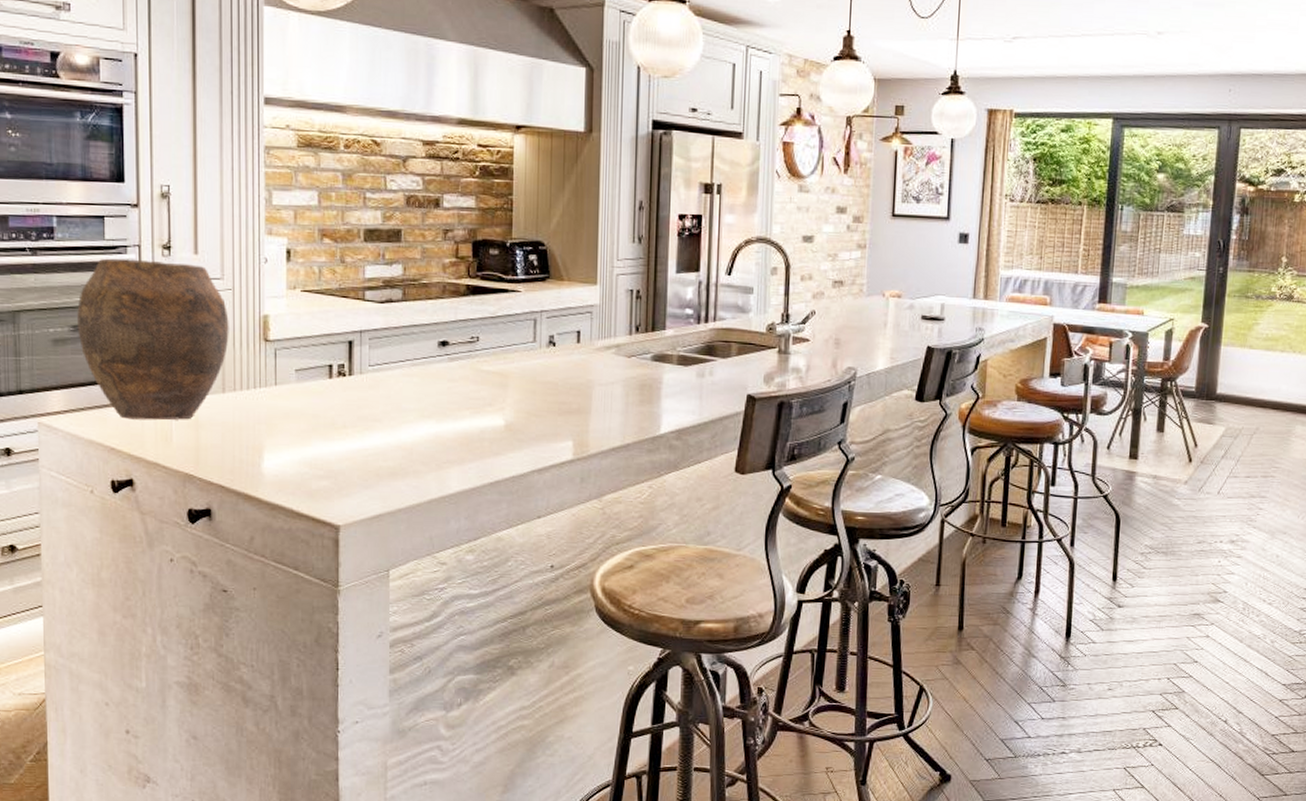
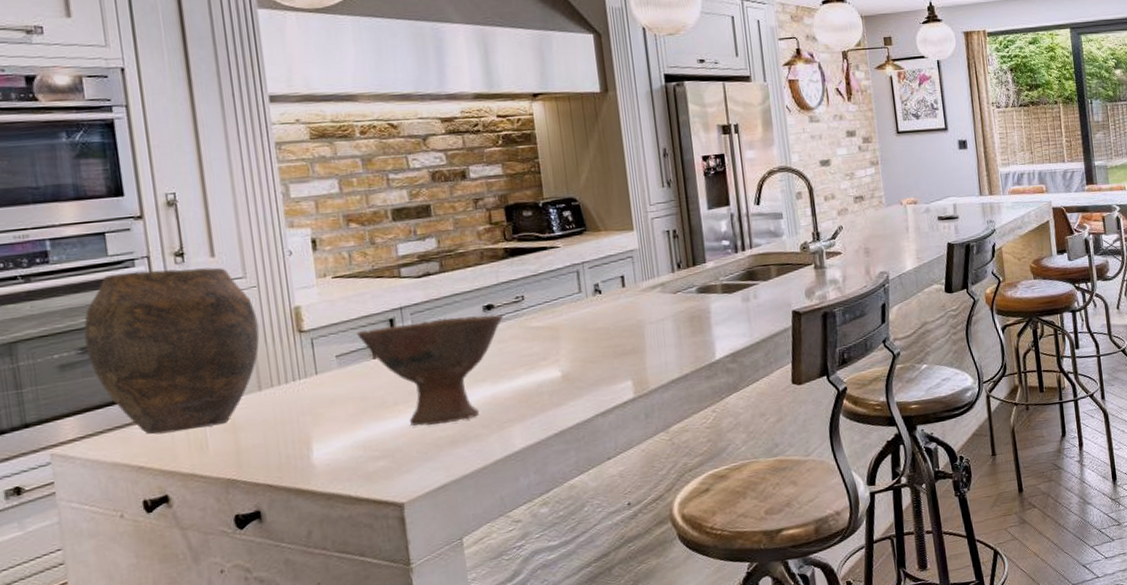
bowl: none [316,348,457,455] -> present [356,314,504,426]

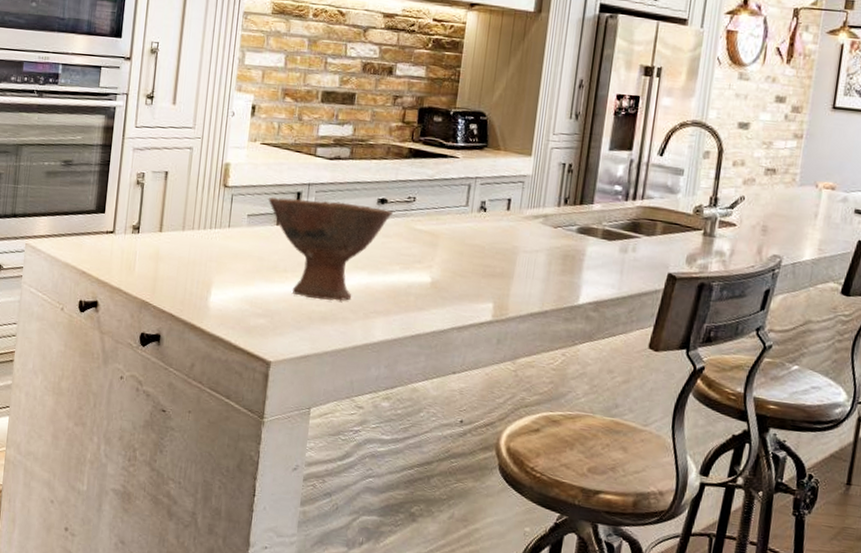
vase: present [84,267,260,435] -> none [67,103,196,252]

